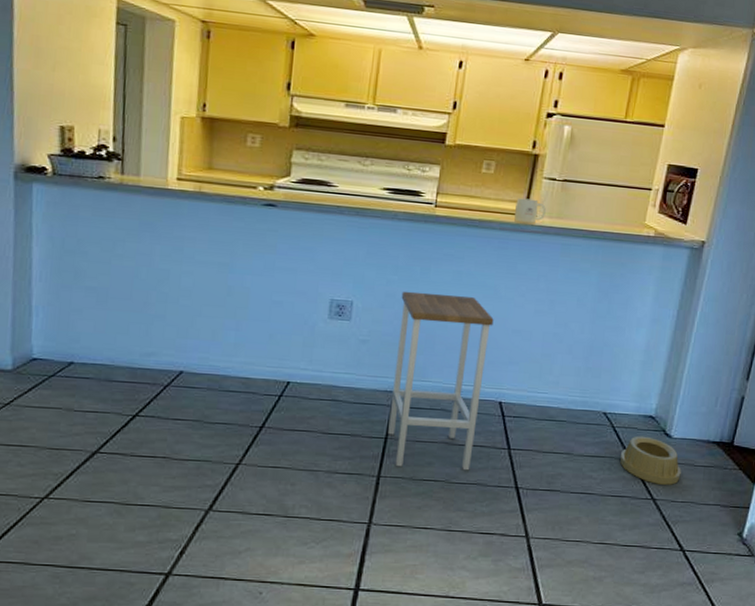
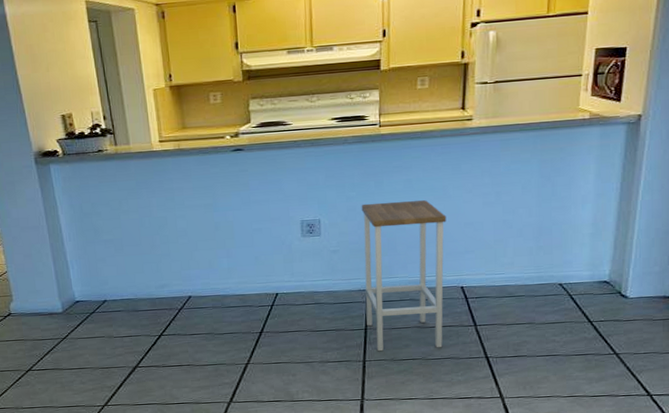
mug: present [514,198,546,225] -> none [453,104,482,129]
pet bowl: present [619,436,681,485] -> none [579,299,641,341]

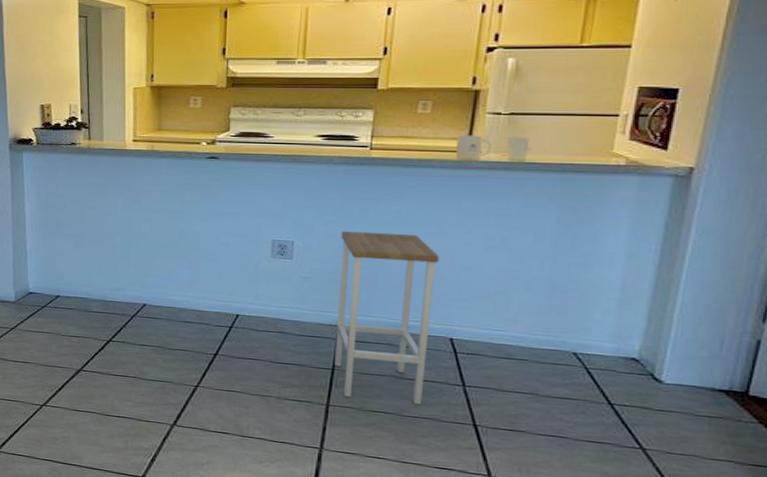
mug: none [453,104,482,129] -> present [456,135,491,161]
cup: none [494,102,515,125] -> present [507,137,532,162]

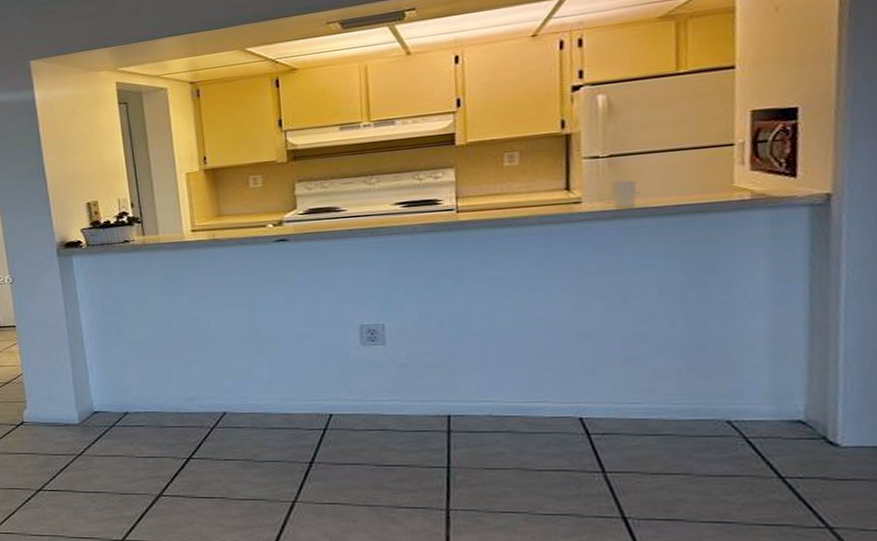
bar stool: present [335,230,439,405] -> none [436,303,558,500]
mug: present [456,135,491,161] -> none [553,183,594,214]

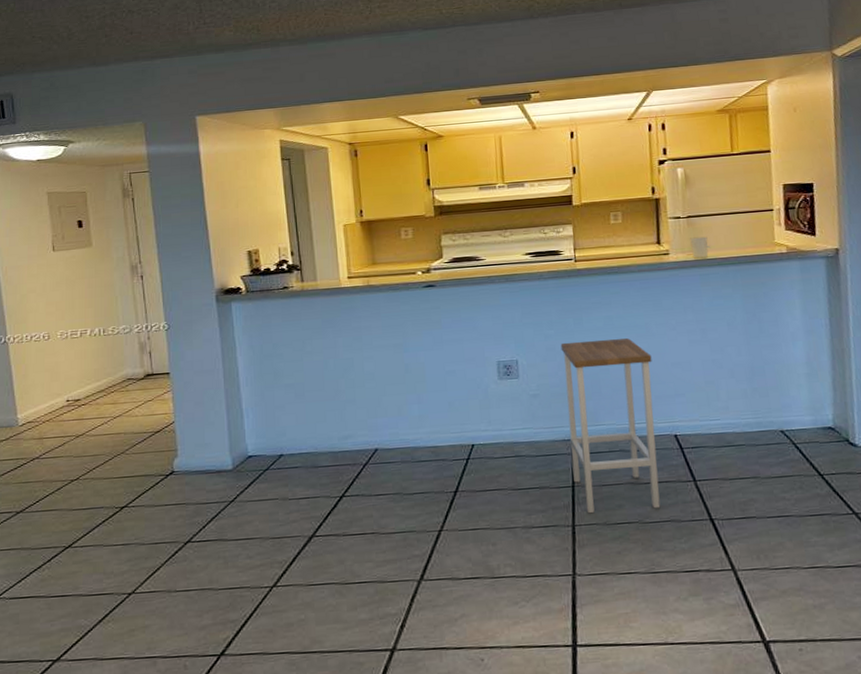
bar stool: none [436,303,558,500] -> present [560,338,661,514]

